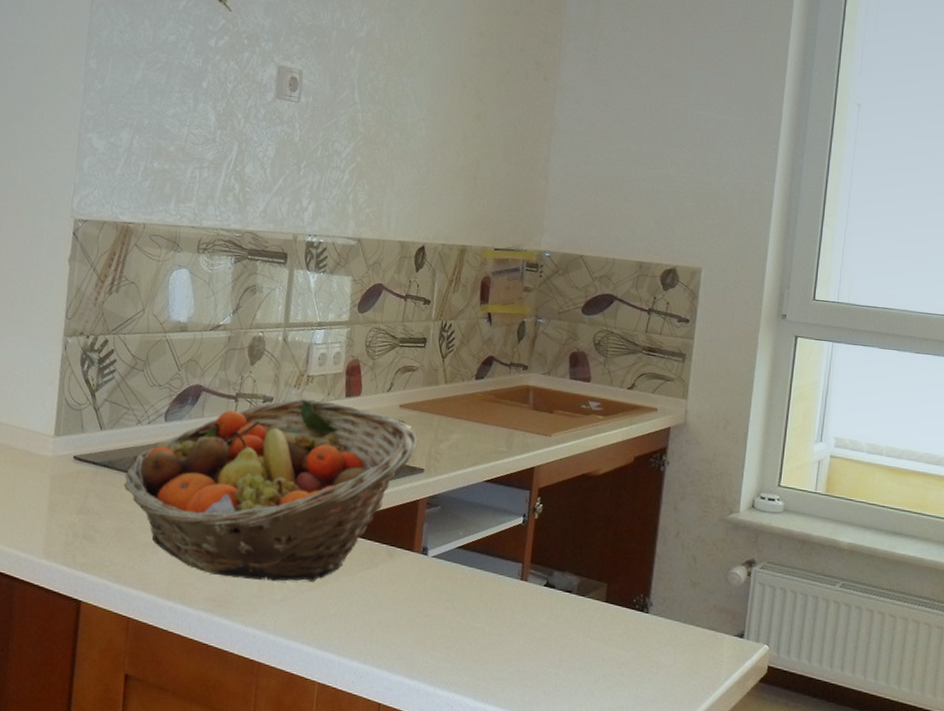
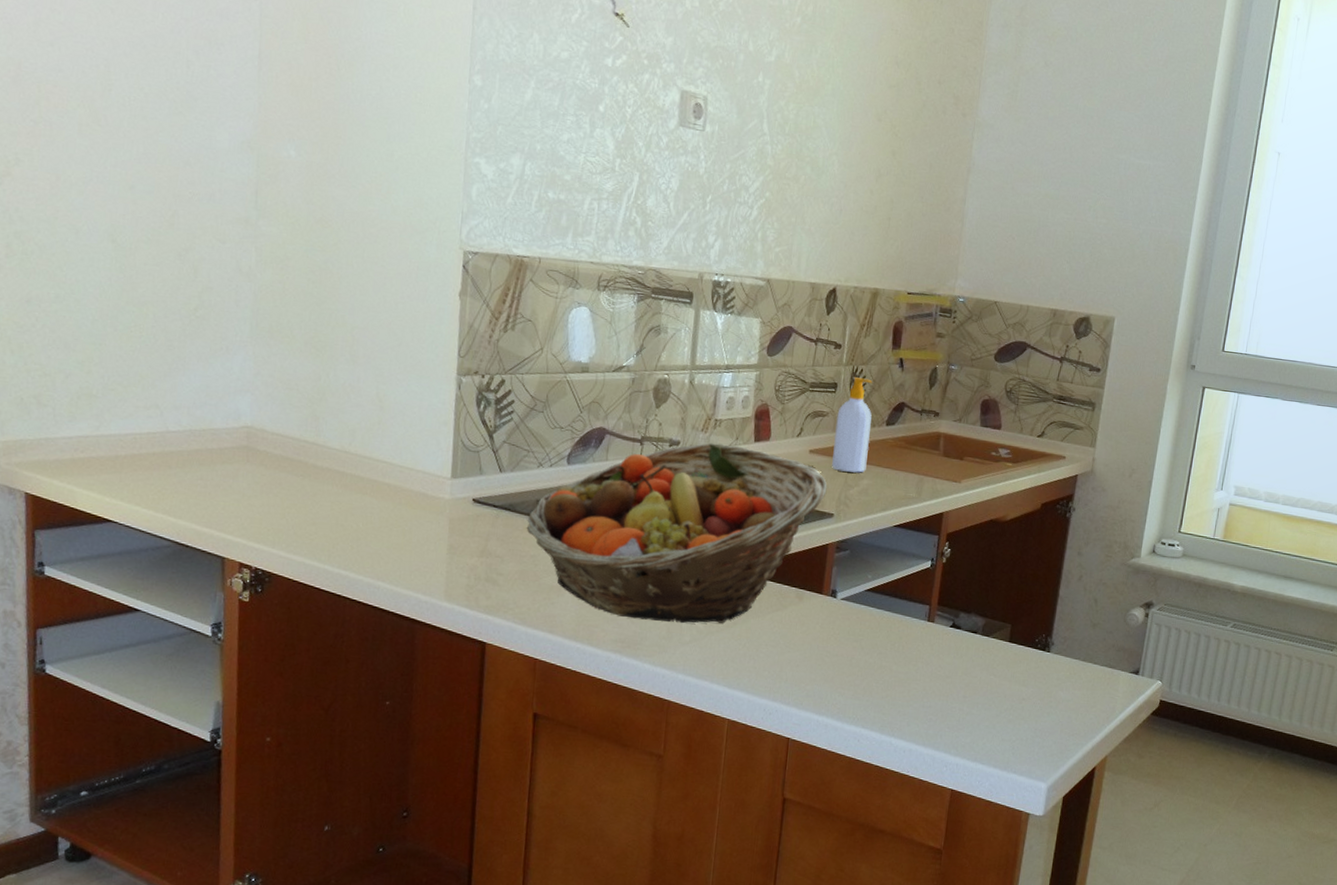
soap bottle: none [422,332,461,427] -> present [832,377,873,473]

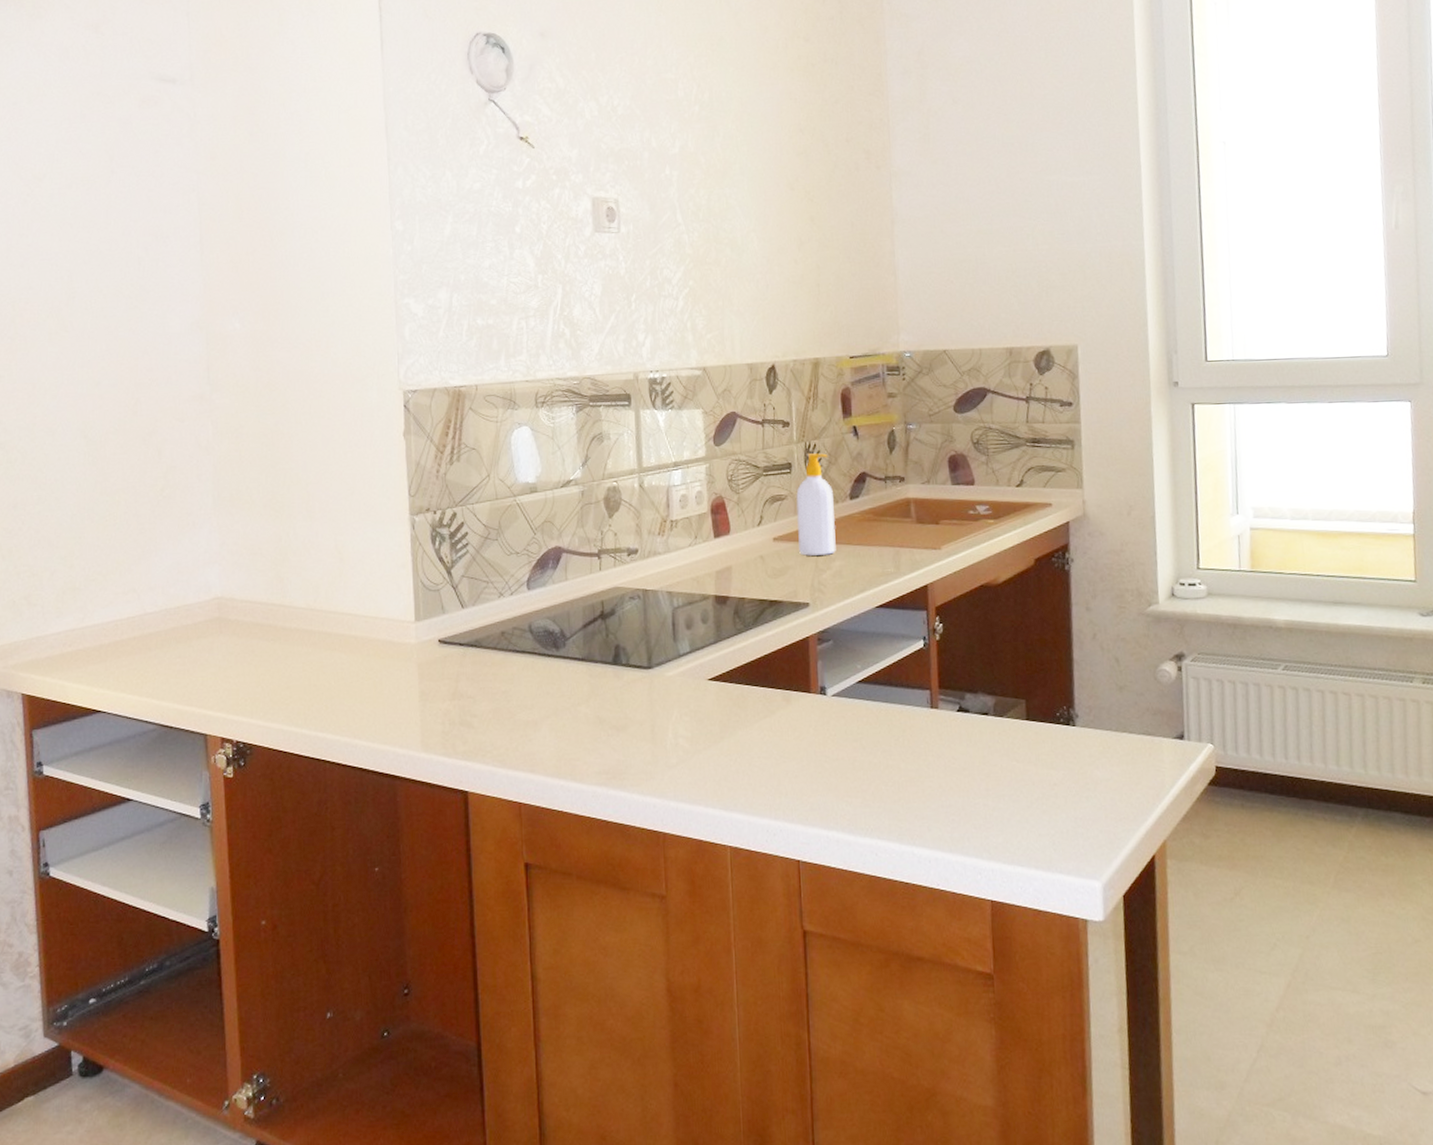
fruit basket: present [526,443,828,623] -> none [494,545,798,746]

